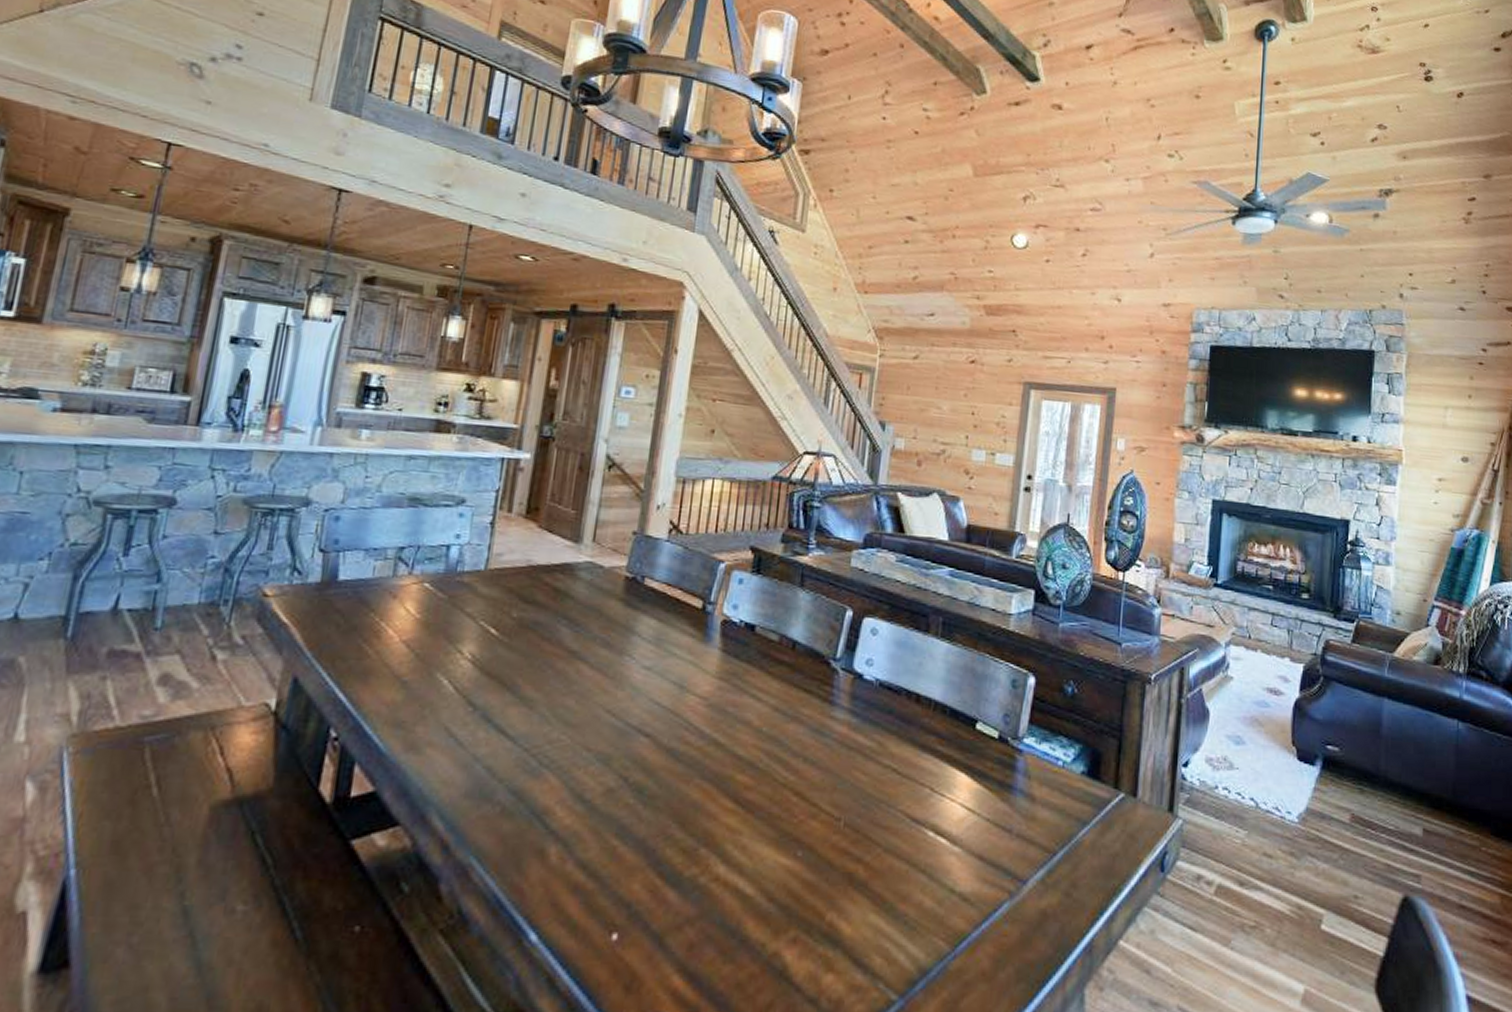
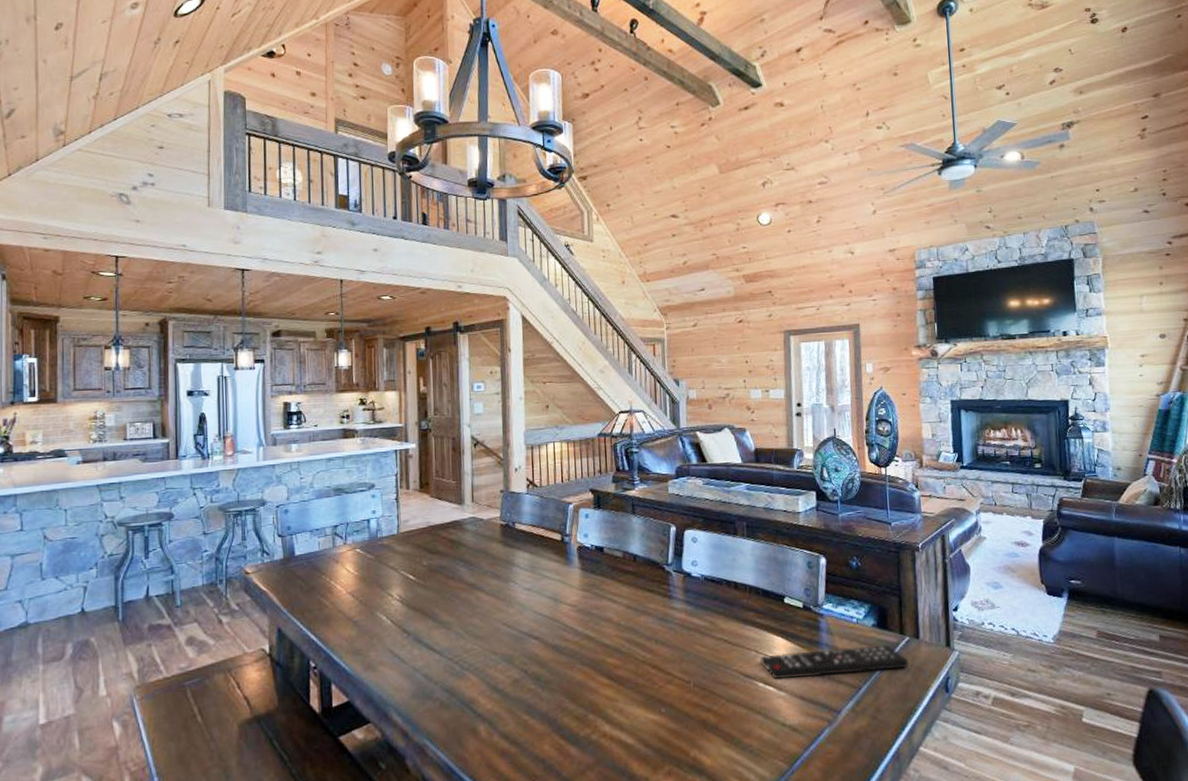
remote control: none [935,795,1120,834] -> present [760,645,909,680]

